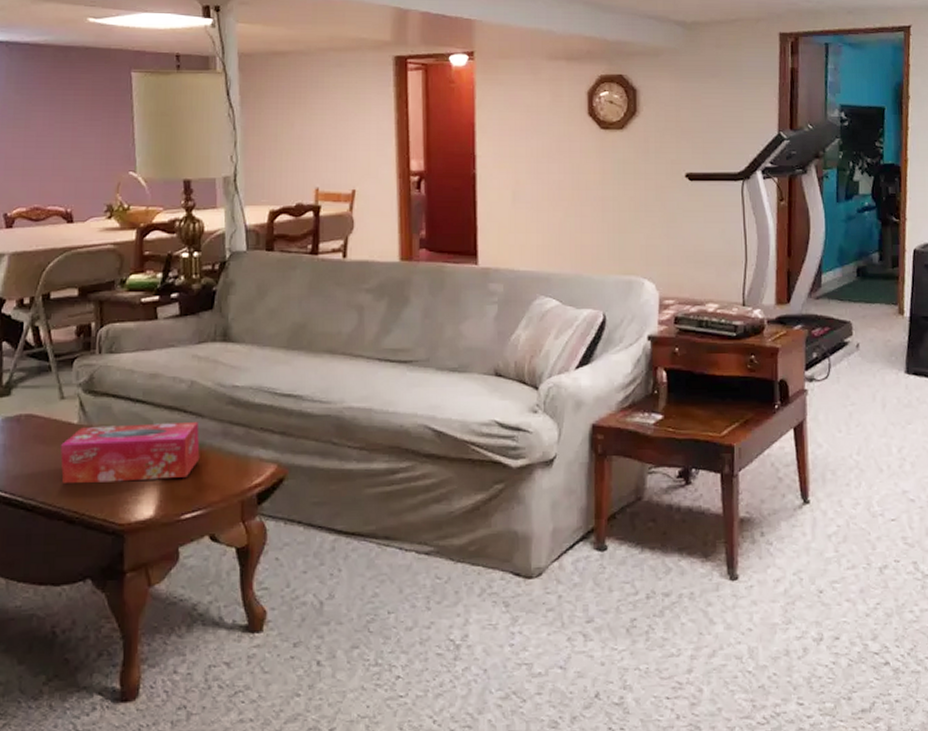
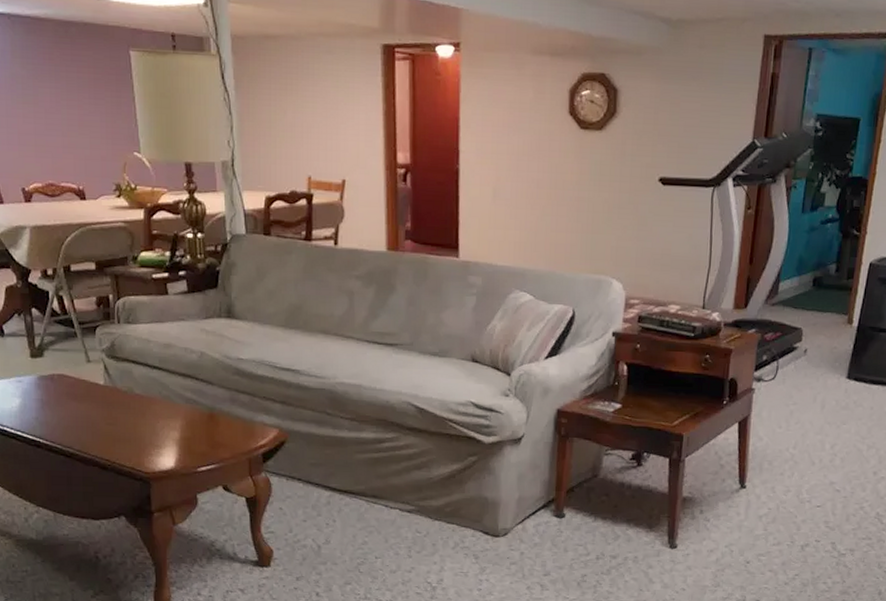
tissue box: present [60,421,200,483] -> none [91,388,212,437]

